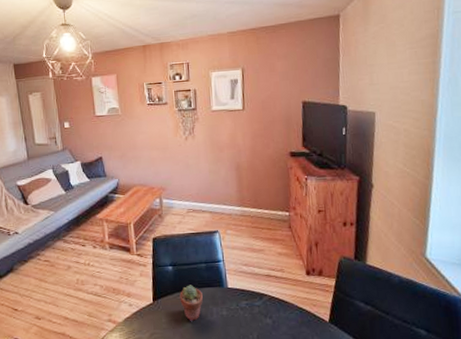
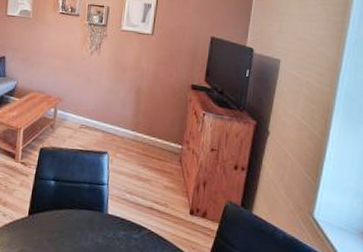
potted succulent: present [180,285,203,322] -> none [56,204,81,245]

